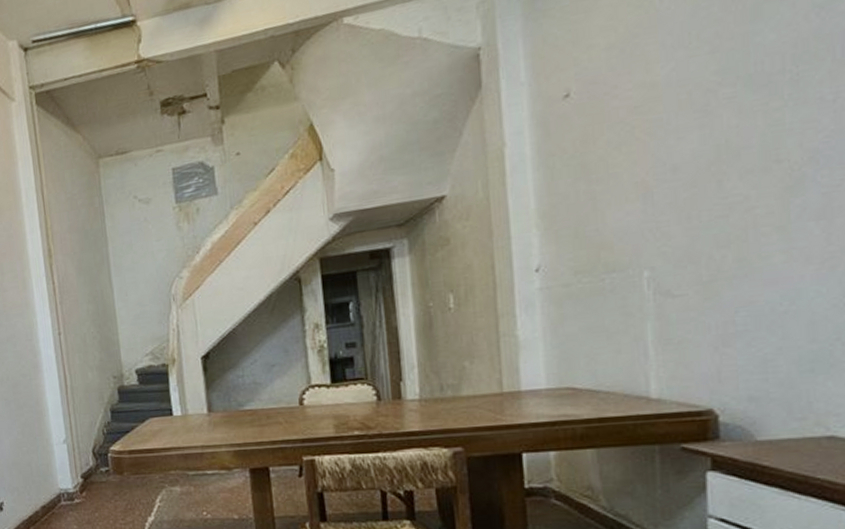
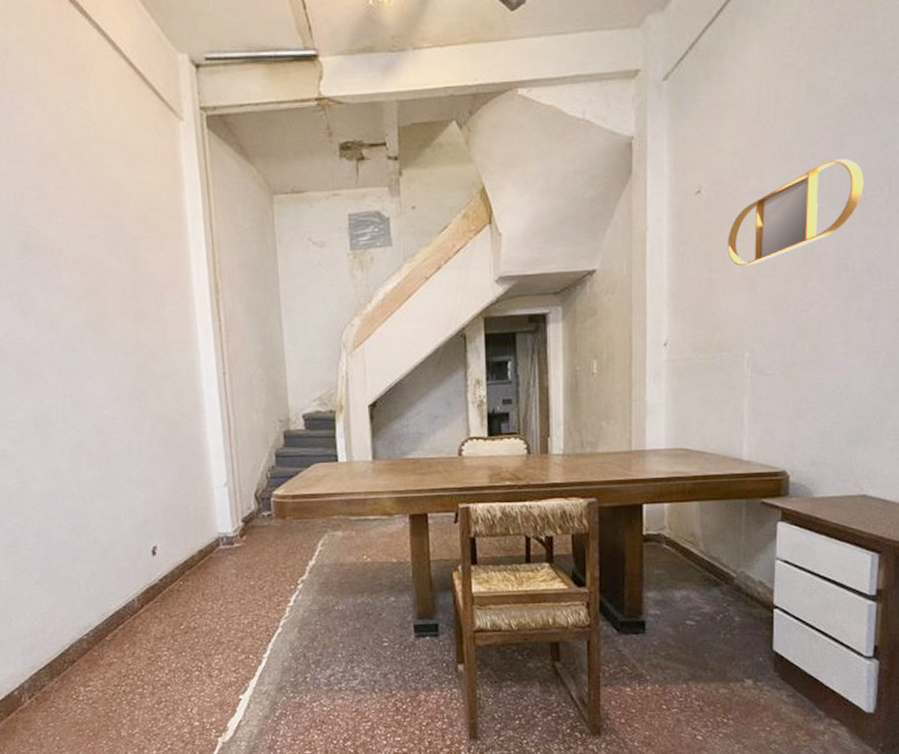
home mirror: none [609,30,795,173] -> present [727,159,864,266]

